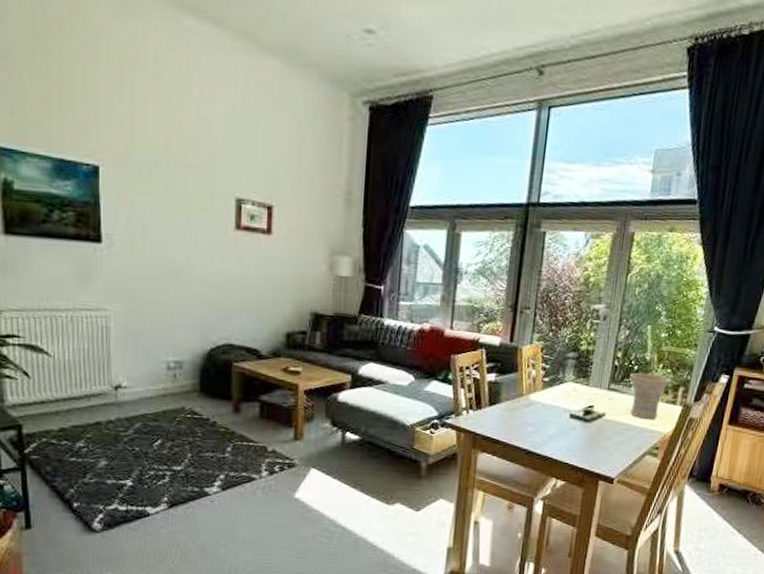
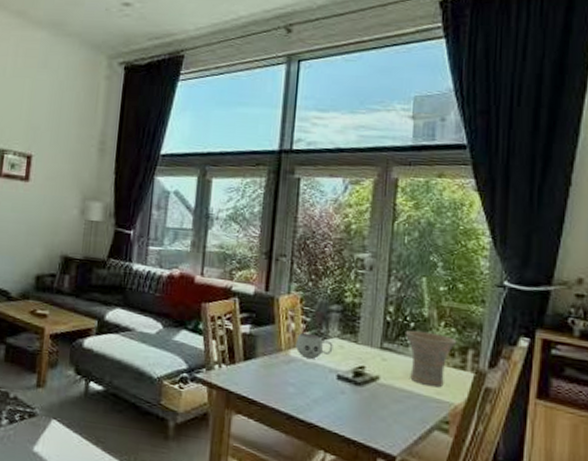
mug: none [535,378,568,401] -> present [295,332,333,359]

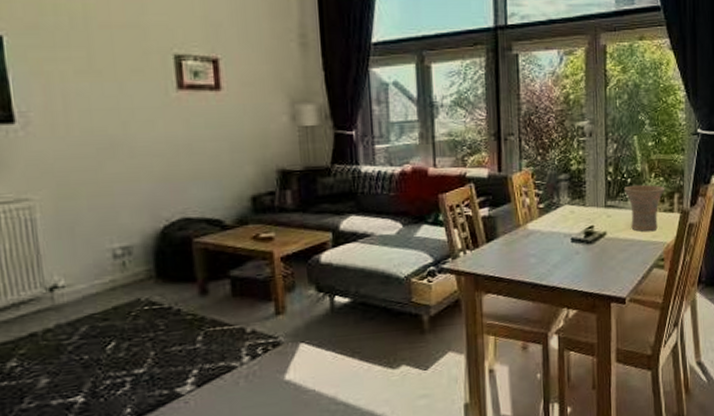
mug: present [295,332,333,359] -> none [532,204,565,228]

